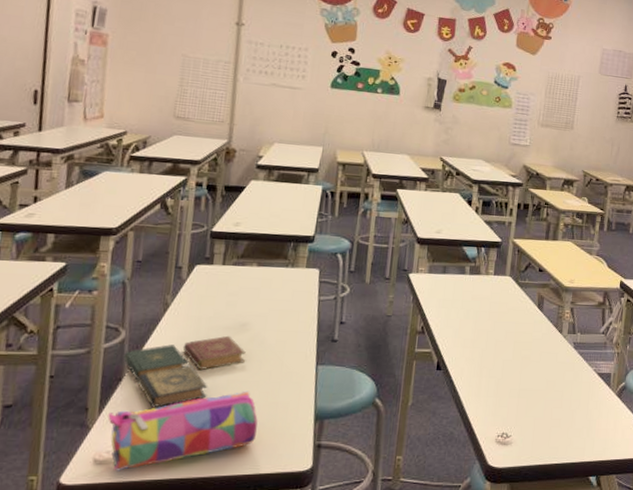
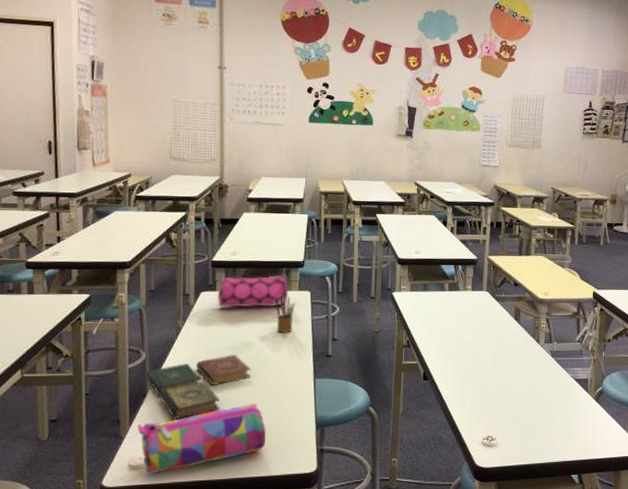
pencil case: none [214,249,295,285] -> present [217,274,289,308]
pencil box: none [279,272,301,314] -> present [275,295,295,333]

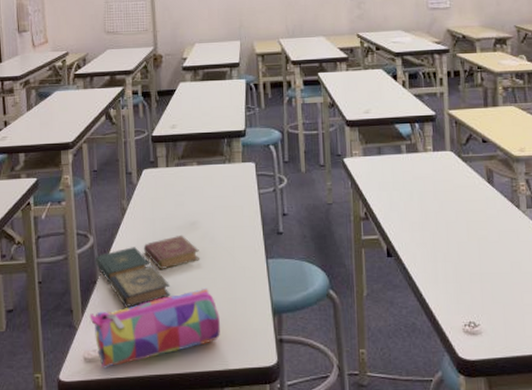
pencil case: present [217,274,289,308] -> none [159,146,232,185]
pencil box: present [275,295,295,333] -> none [219,168,240,210]

